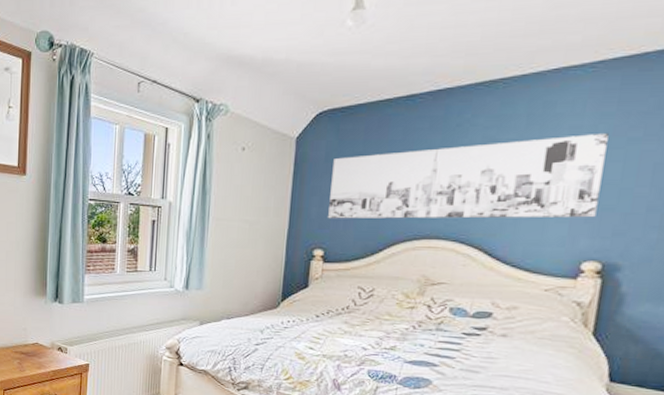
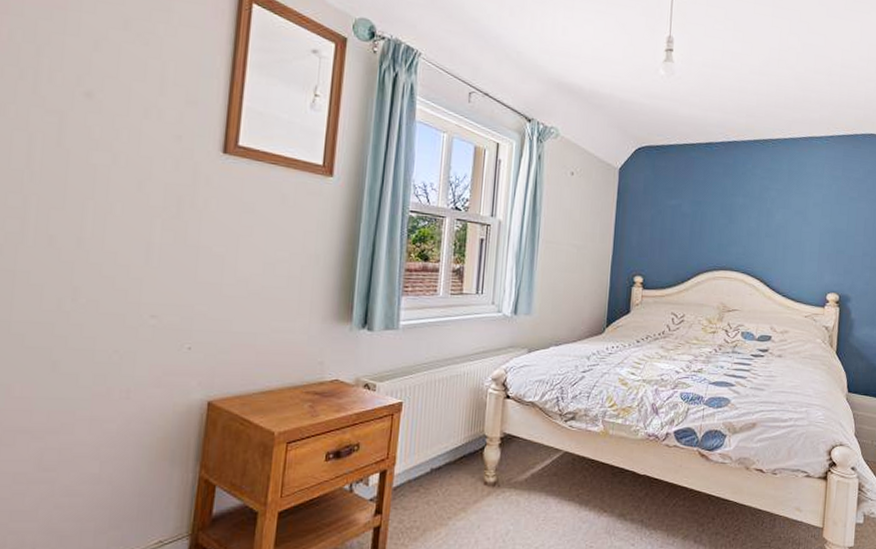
wall art: present [328,132,609,219] -> none [646,191,838,258]

